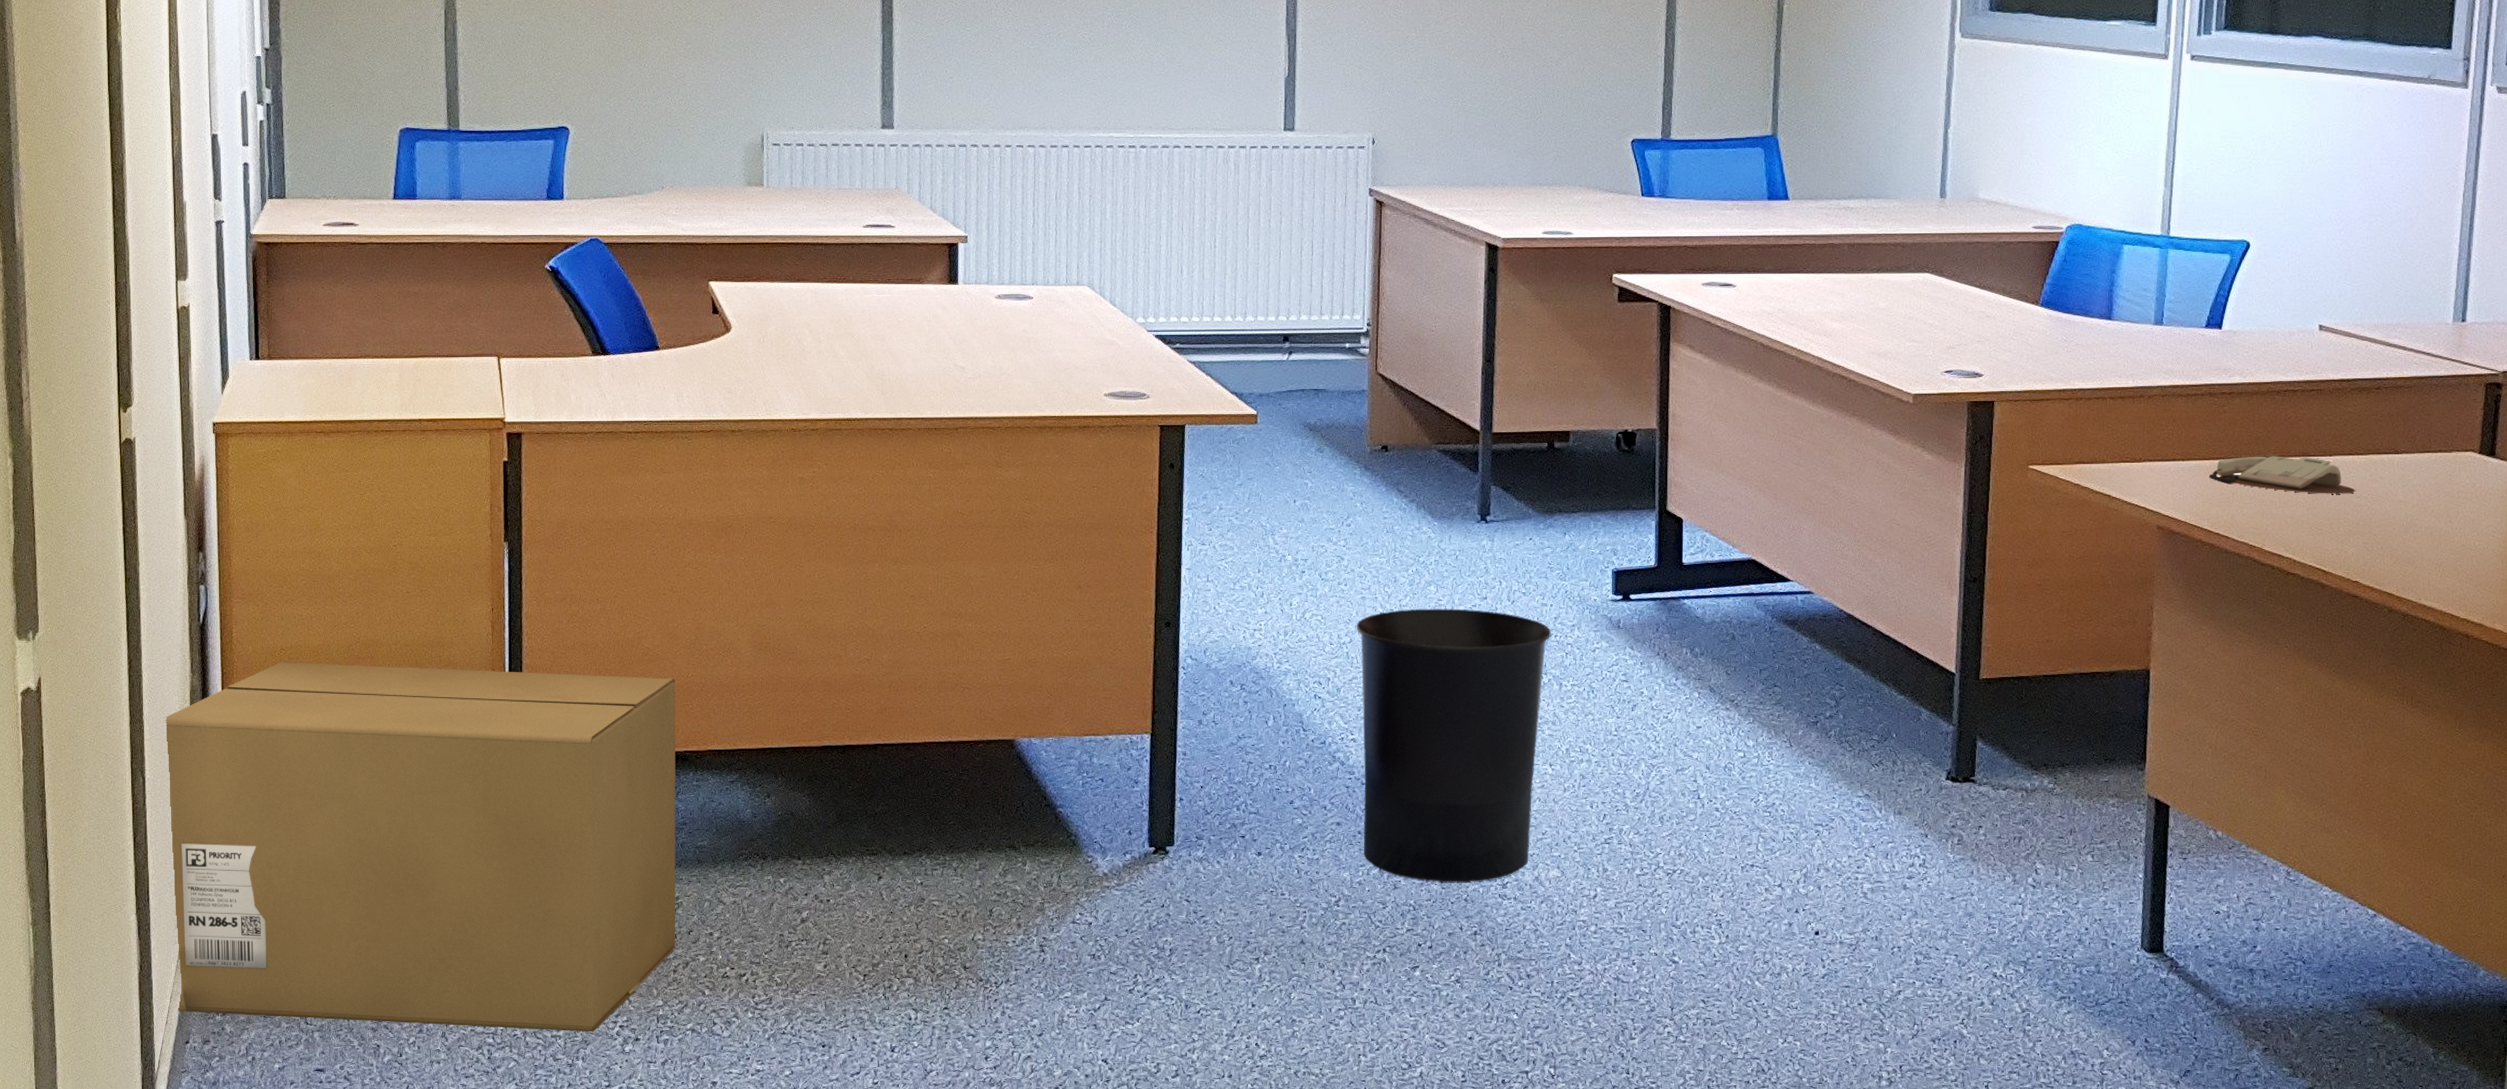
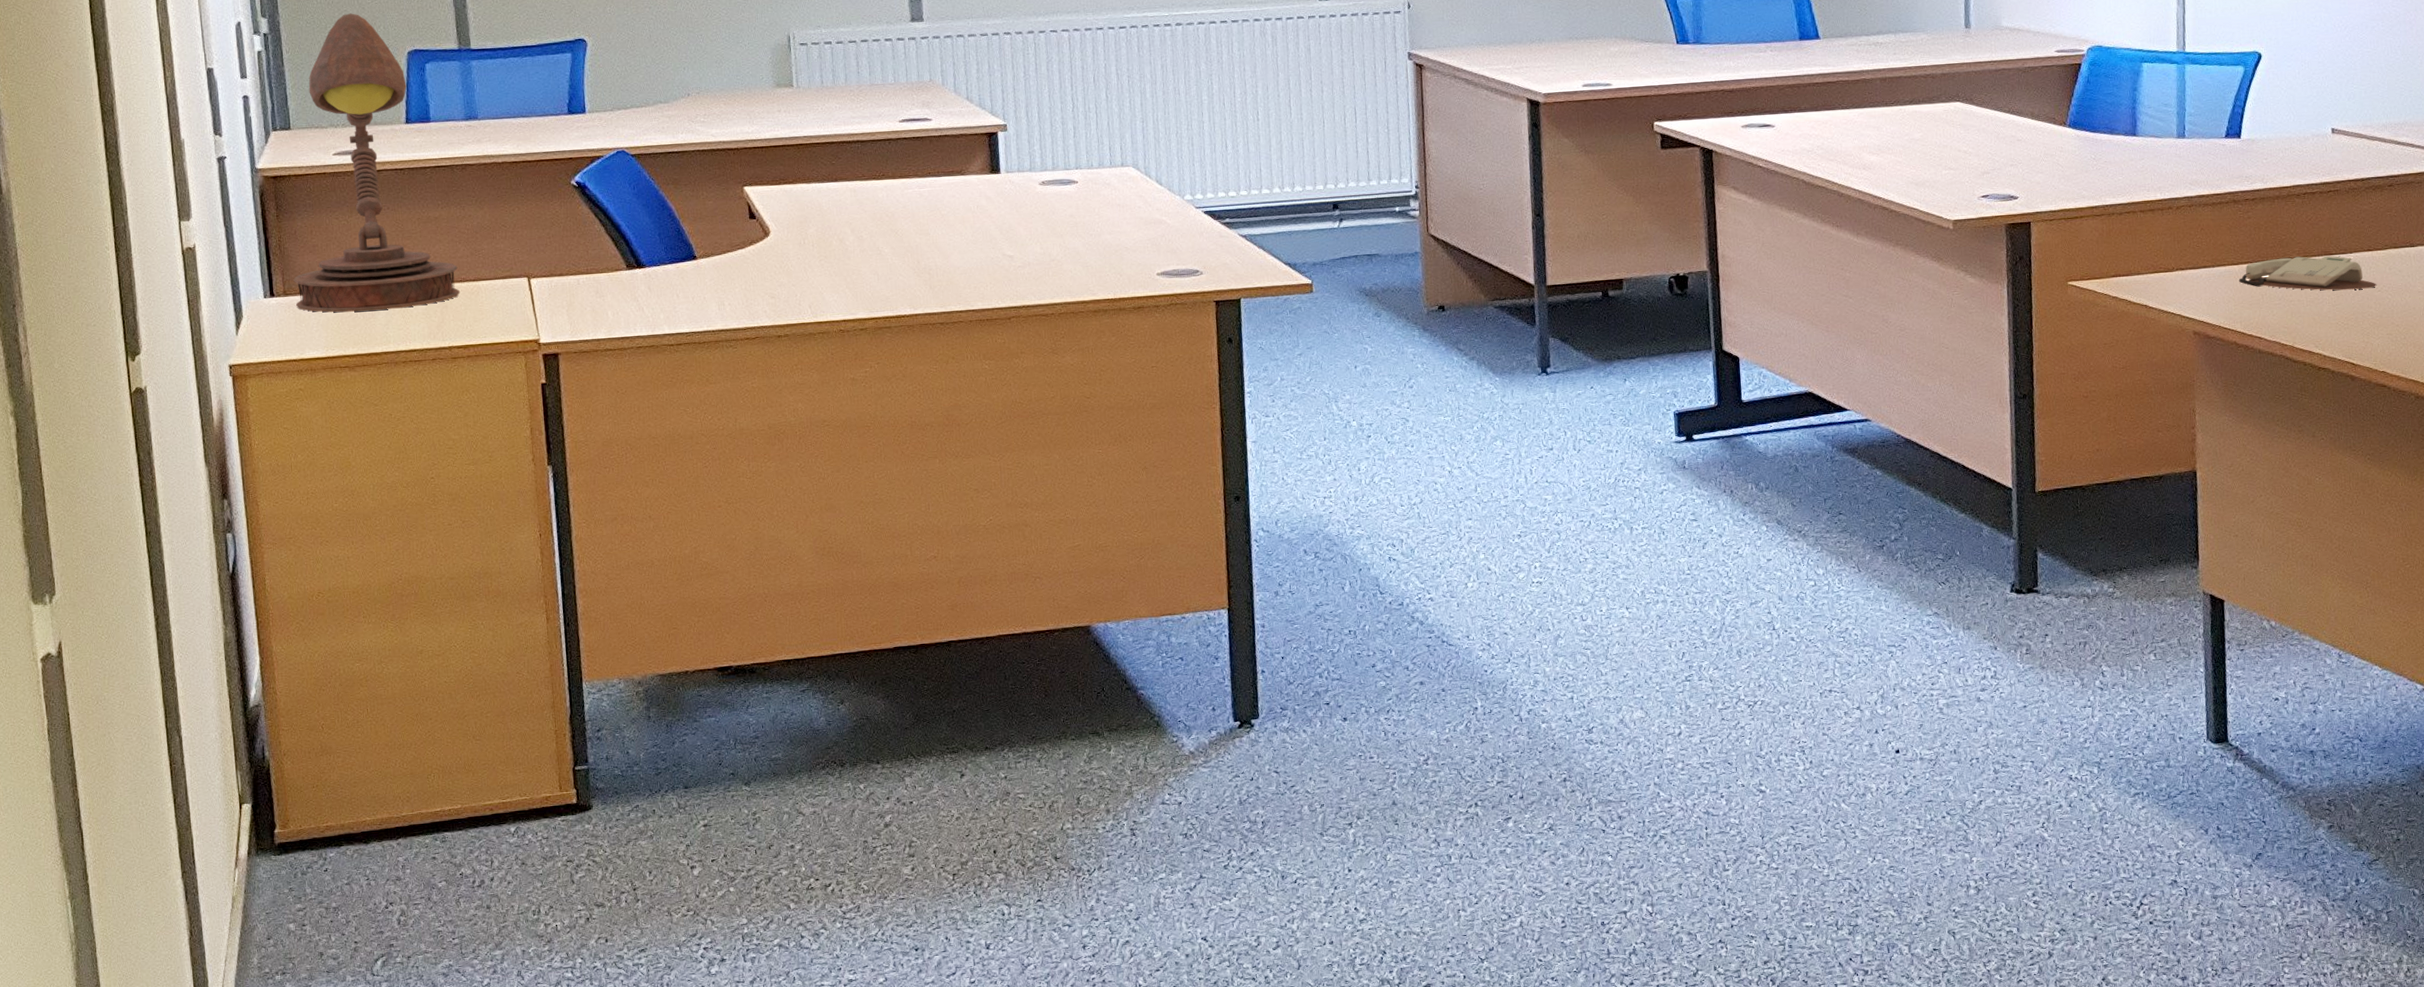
box: present [163,662,676,1033] -> none [197,591,756,975]
desk lamp: none [278,89,433,379] -> present [293,13,460,312]
waste bin: present [1356,608,1551,882] -> none [1425,461,1619,732]

